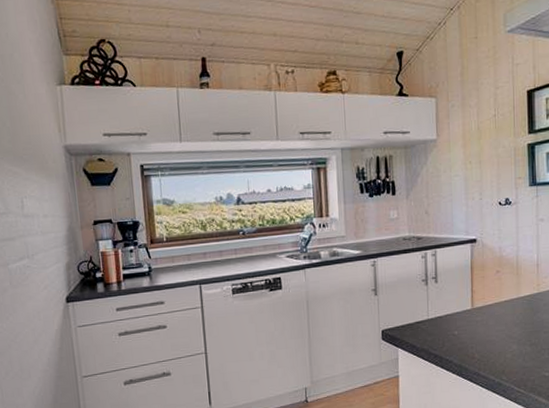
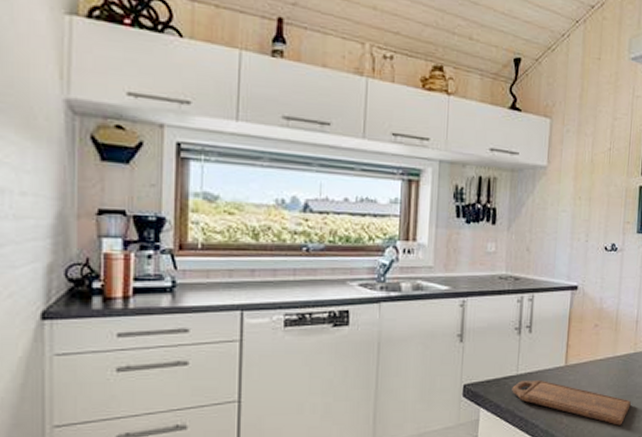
cutting board: none [425,322,539,358] -> present [512,379,631,425]

